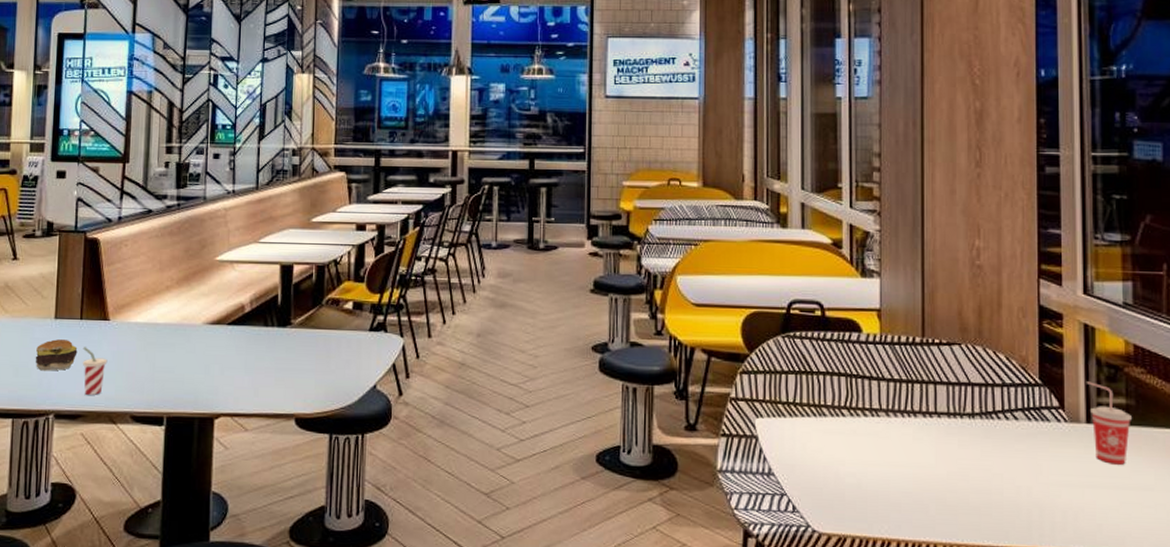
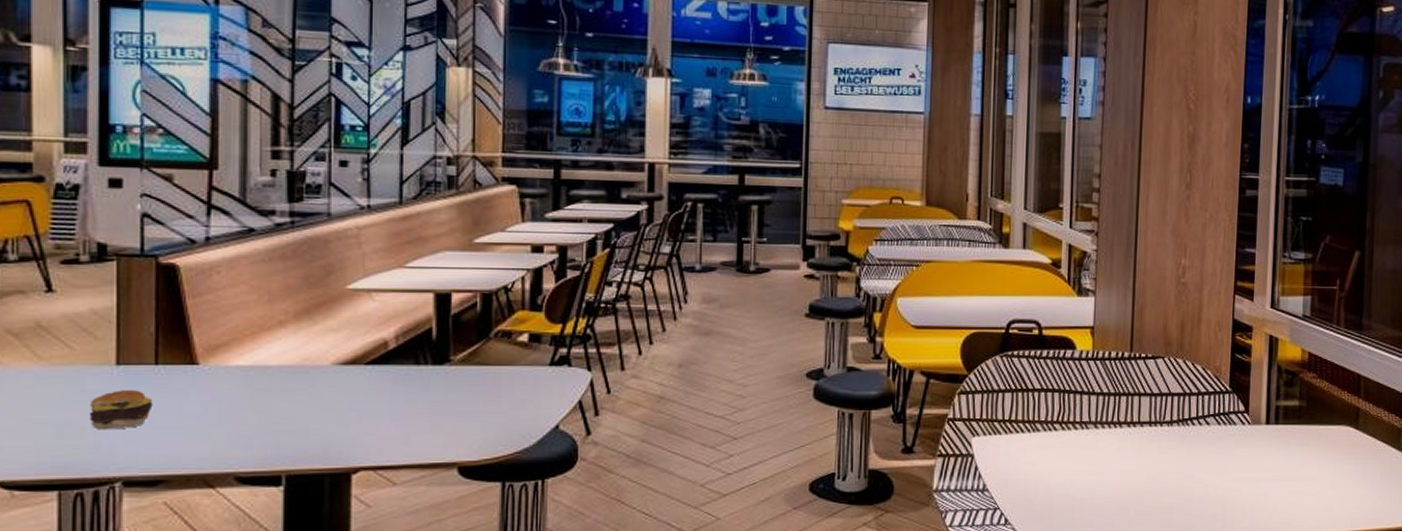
beverage cup: present [82,347,108,395] -> none [160,398,198,456]
beverage cup: present [1086,381,1133,465] -> none [1268,387,1304,459]

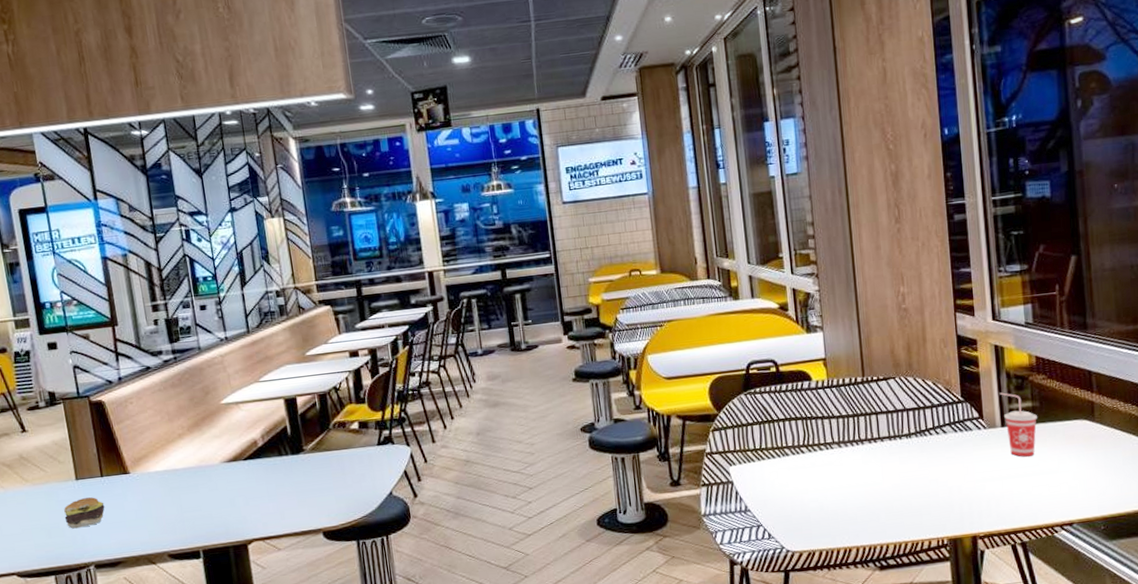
beverage cup: none [1268,387,1304,459] -> present [999,392,1038,457]

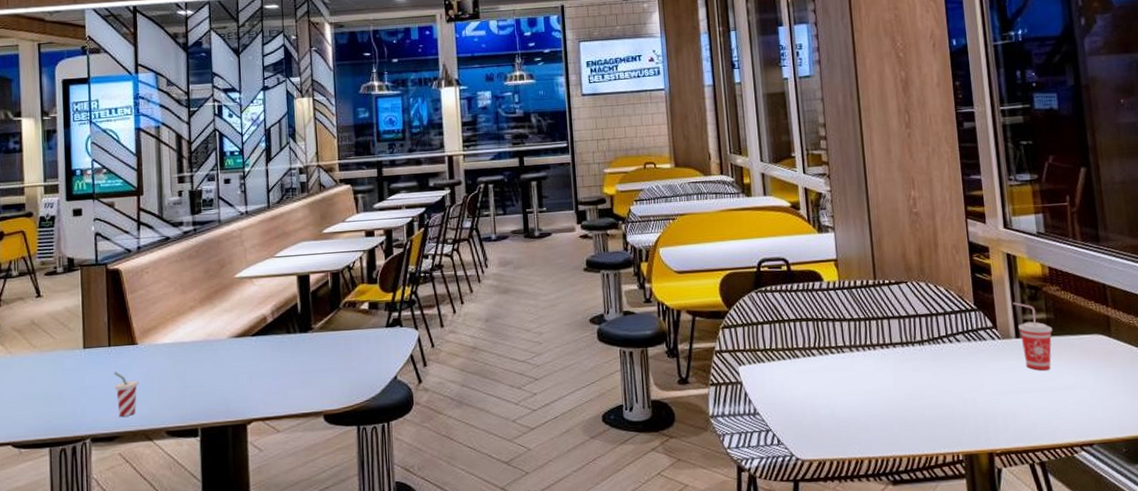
burger: present [64,497,105,529] -> none [67,367,109,399]
beverage cup: none [109,501,136,543] -> present [113,372,139,417]

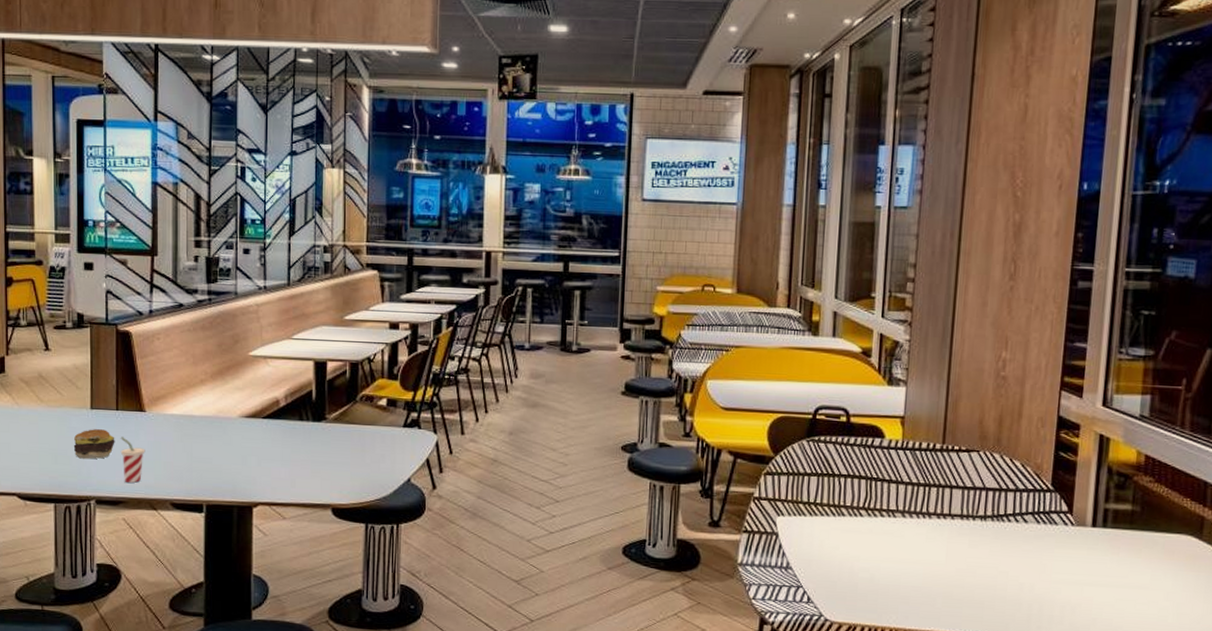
burger: none [67,367,109,399] -> present [73,429,115,459]
beverage cup: present [1013,302,1053,371] -> none [1096,488,1137,565]

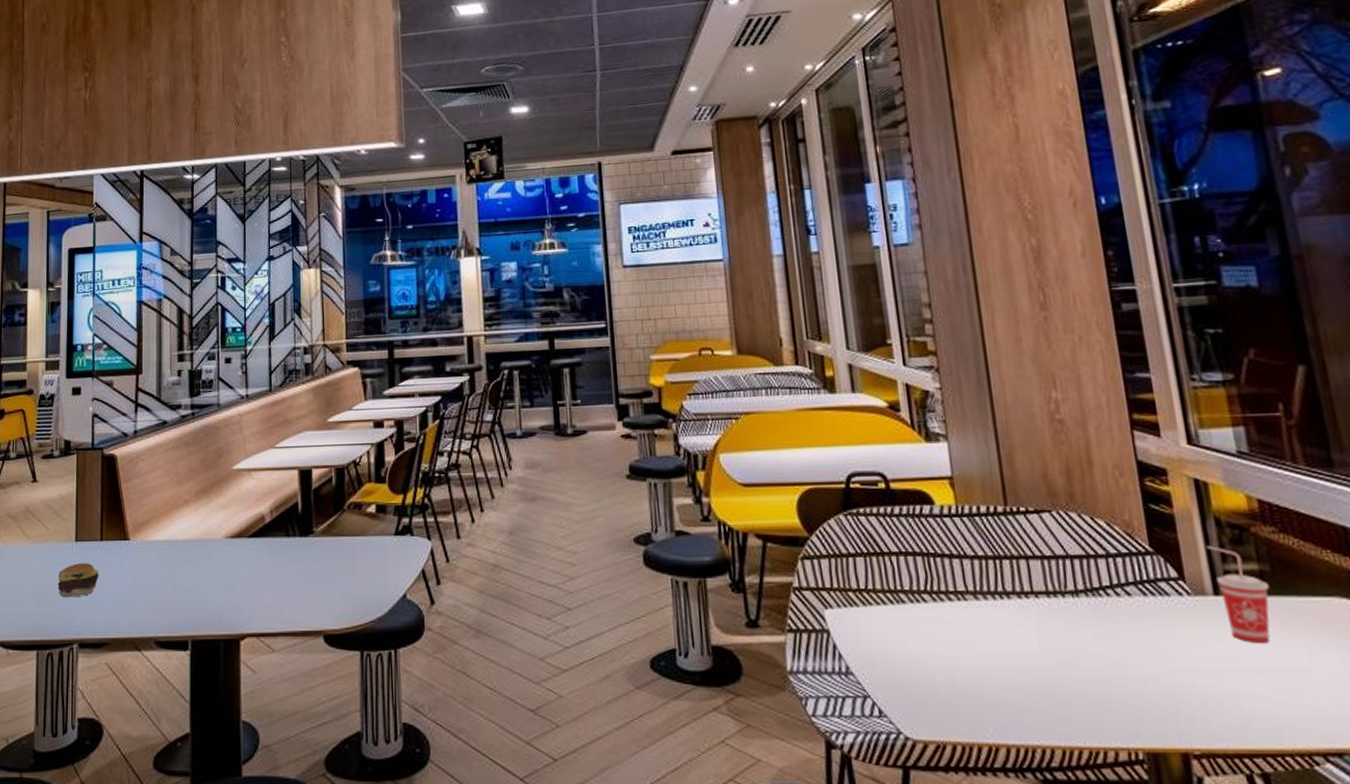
beverage cup: present [120,437,145,483] -> none [104,570,129,621]
beverage cup: none [1096,488,1137,565] -> present [1206,546,1271,643]

